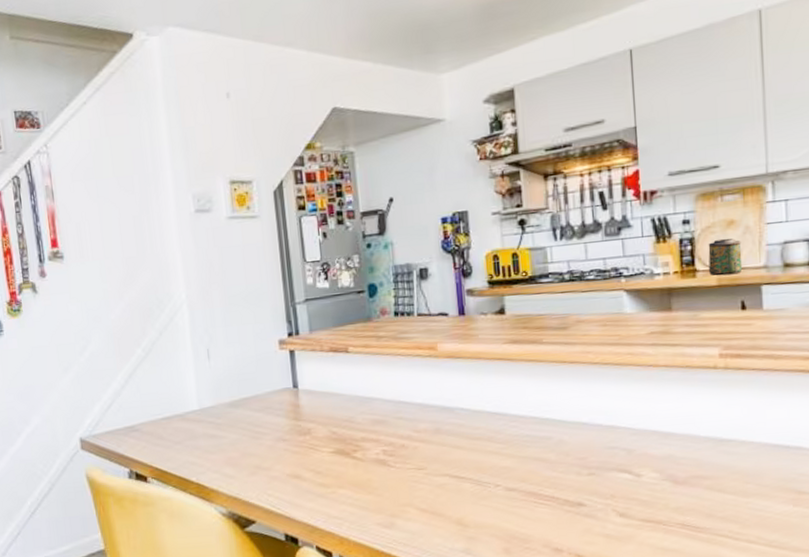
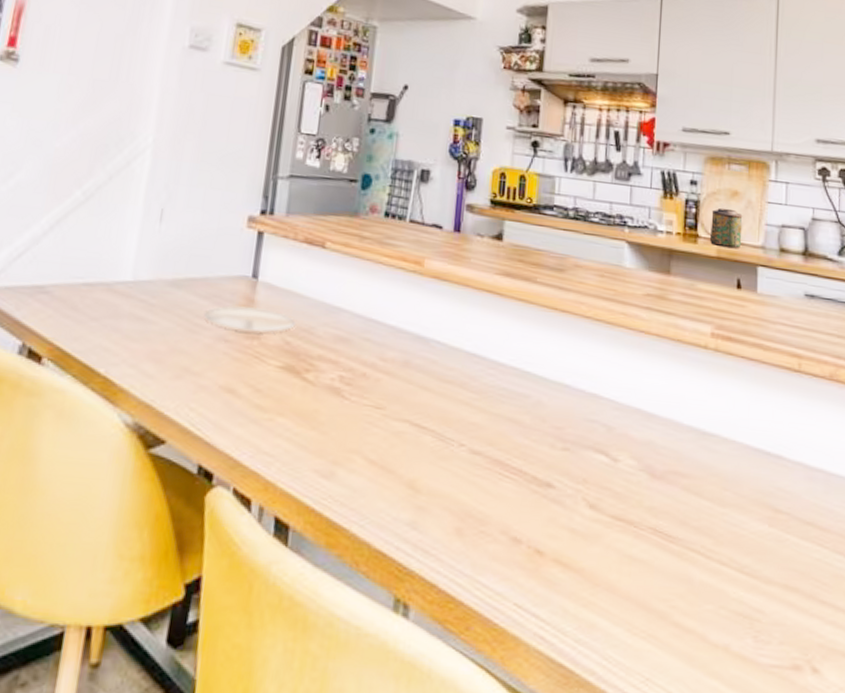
plate: none [261,410,337,432] -> present [203,306,296,334]

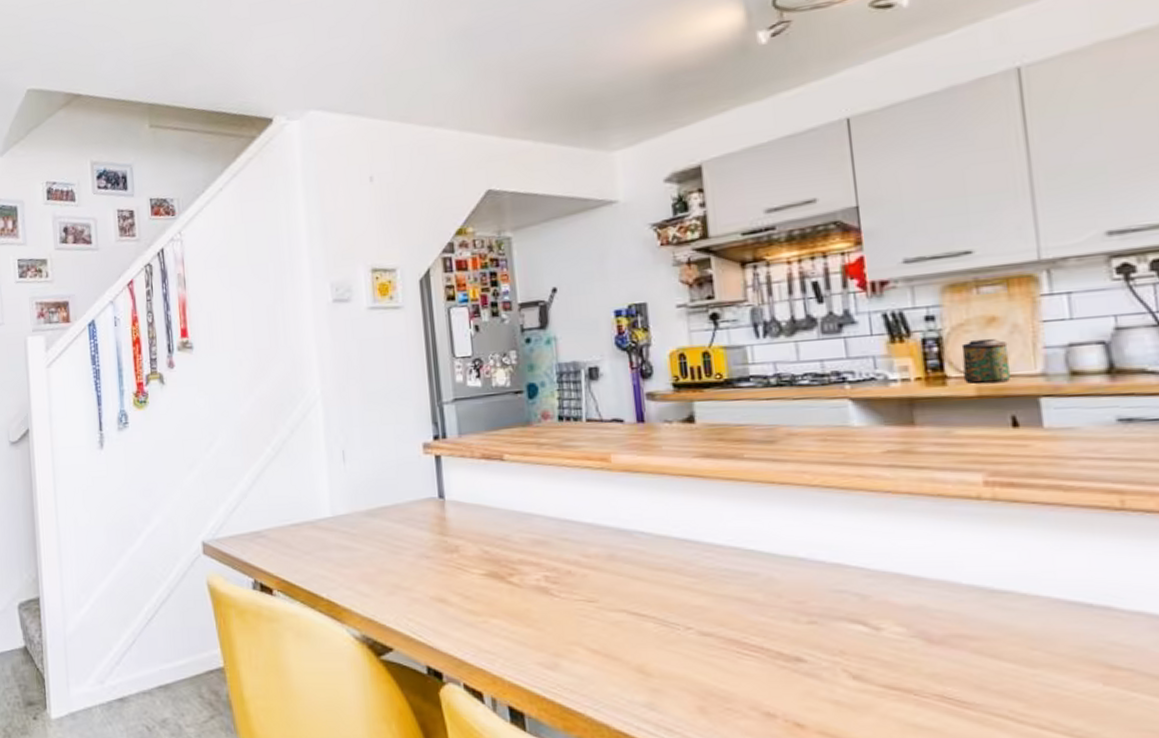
plate: present [203,306,296,334] -> none [401,524,490,548]

